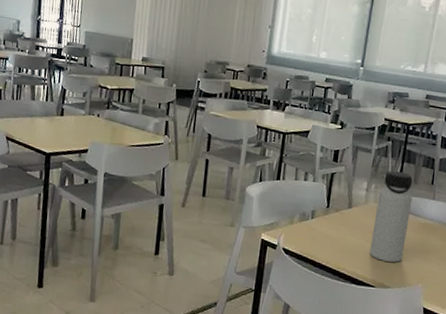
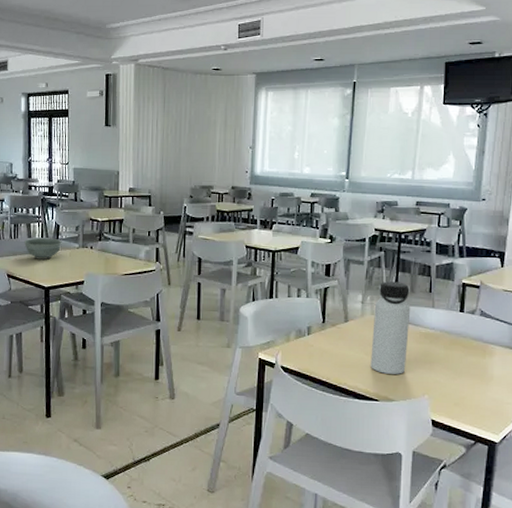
bowl: none [27,100,68,125] -> present [24,237,62,260]

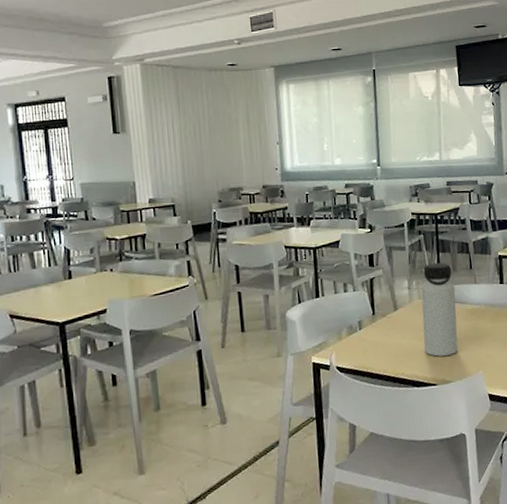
bowl: present [24,237,62,260] -> none [27,265,75,292]

